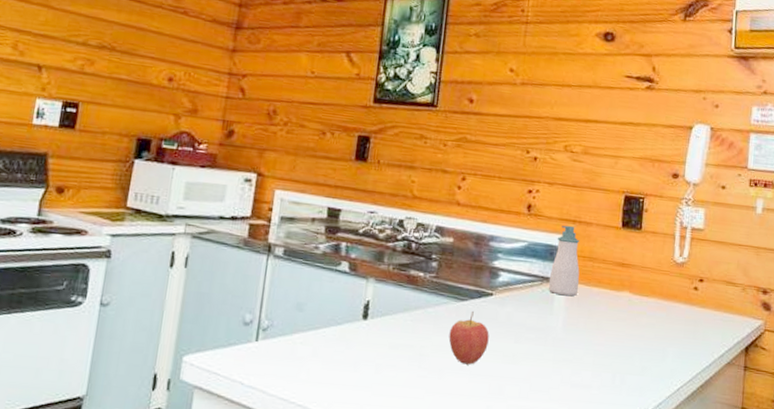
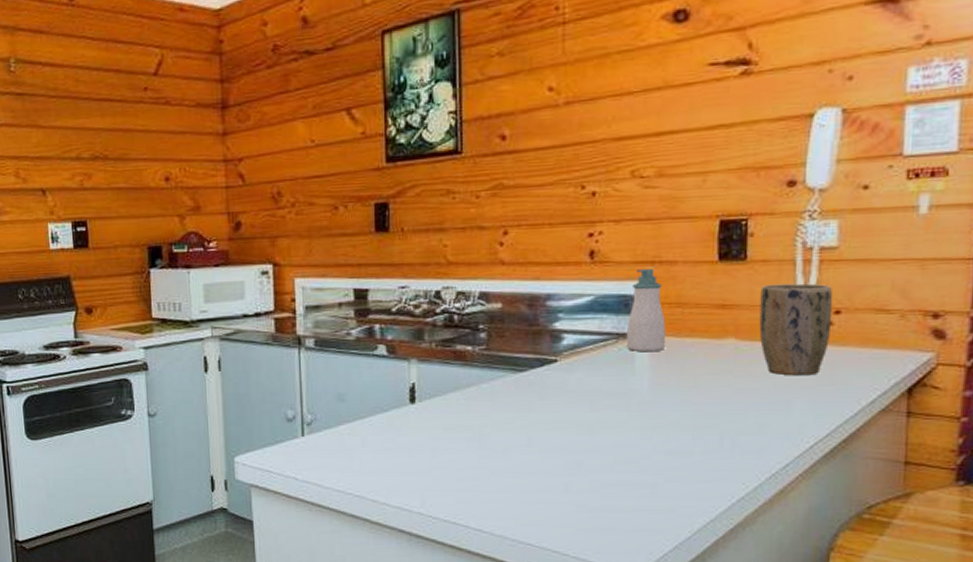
fruit: present [448,310,489,365] -> none [510,381,558,440]
plant pot: none [647,251,699,330] -> present [759,283,833,376]

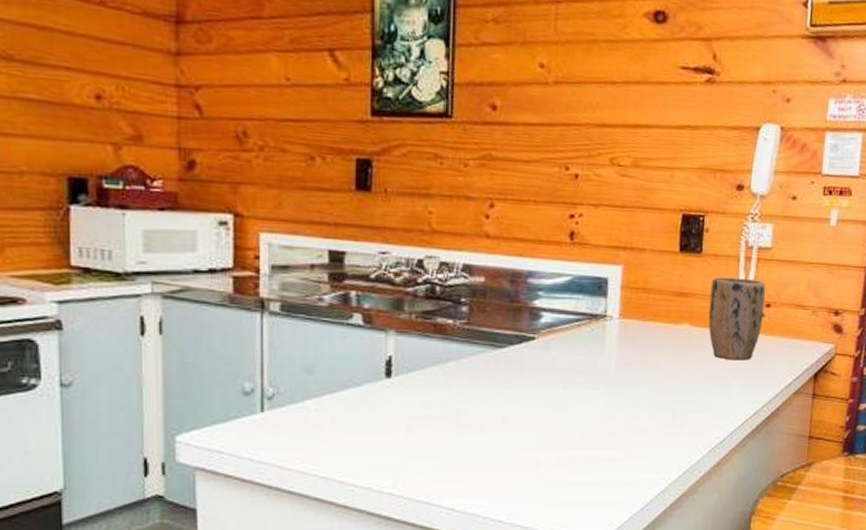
soap bottle: present [627,268,665,352] -> none [599,253,633,334]

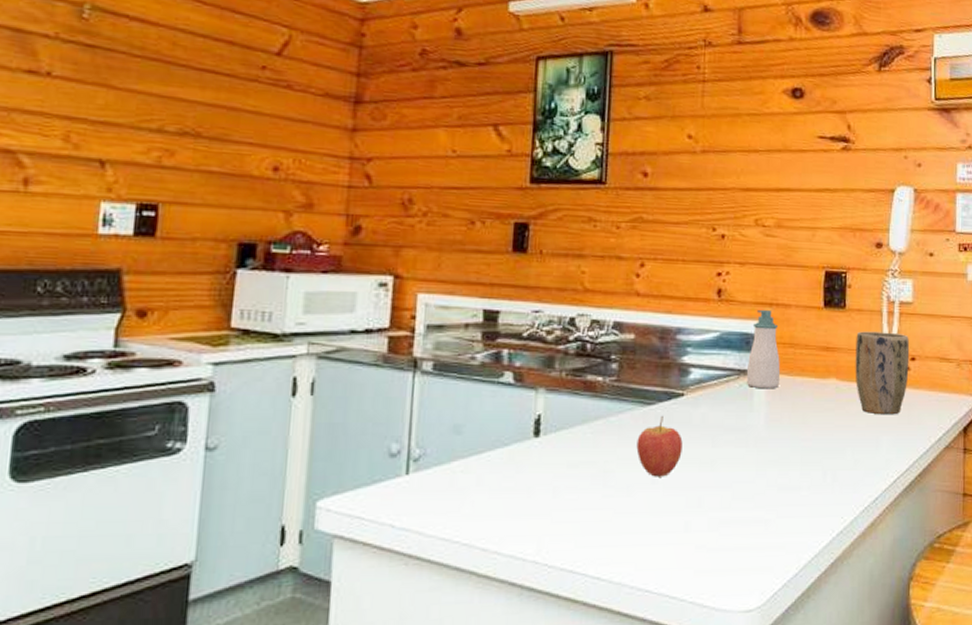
fruit: none [488,358,534,417] -> present [636,415,683,477]
soap bottle: none [599,253,633,334] -> present [747,309,780,389]

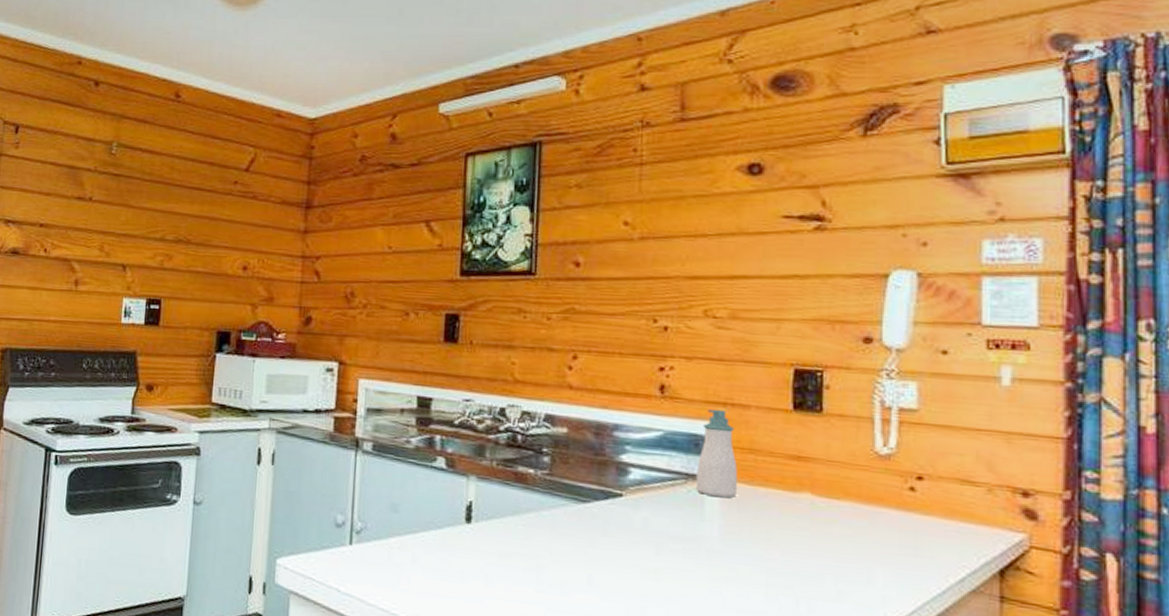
fruit: present [636,415,683,477] -> none [570,514,622,580]
plant pot: present [855,331,910,415] -> none [836,440,915,544]

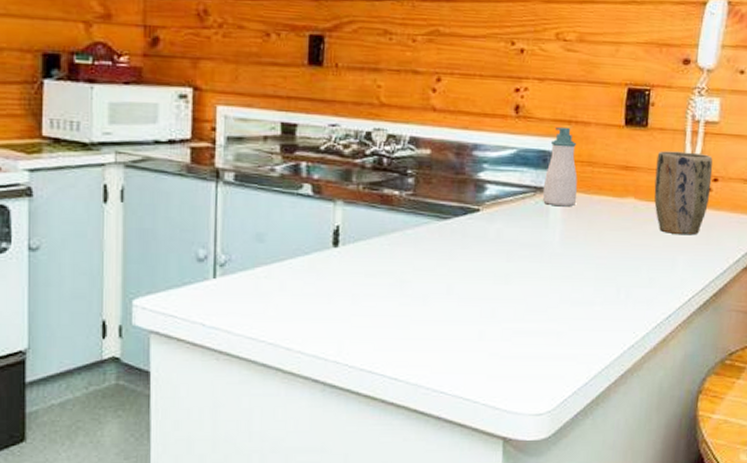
plant pot: none [836,440,915,544] -> present [654,151,713,236]

